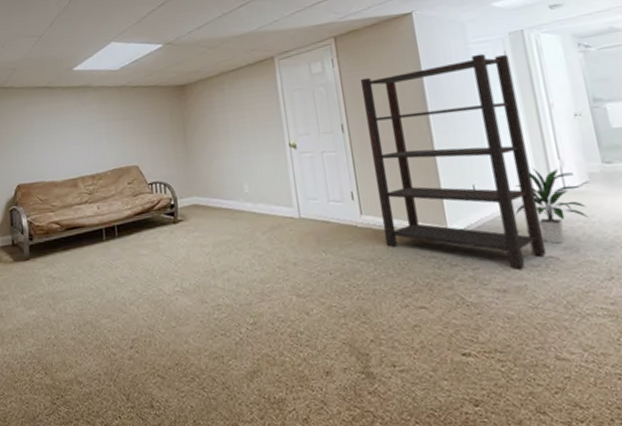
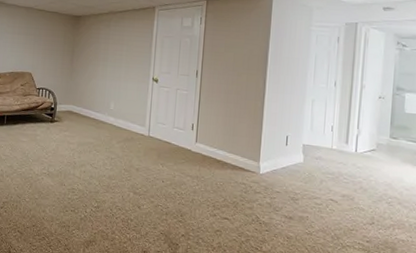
bookshelf: present [360,53,547,269] -> none [209,35,340,204]
indoor plant: present [514,168,589,244] -> none [312,132,370,191]

